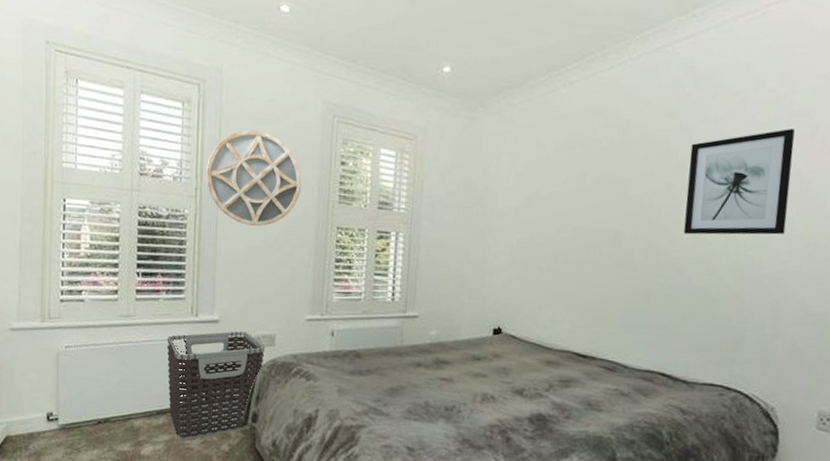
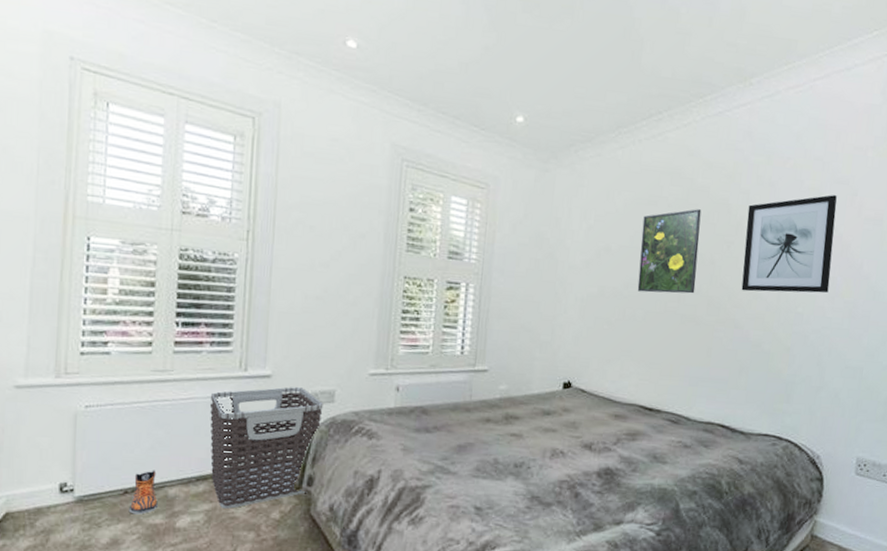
sneaker: none [102,403,125,443] -> present [128,470,158,515]
home mirror: present [206,130,302,226] -> none [259,170,367,274]
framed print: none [569,150,639,238] -> present [637,209,702,294]

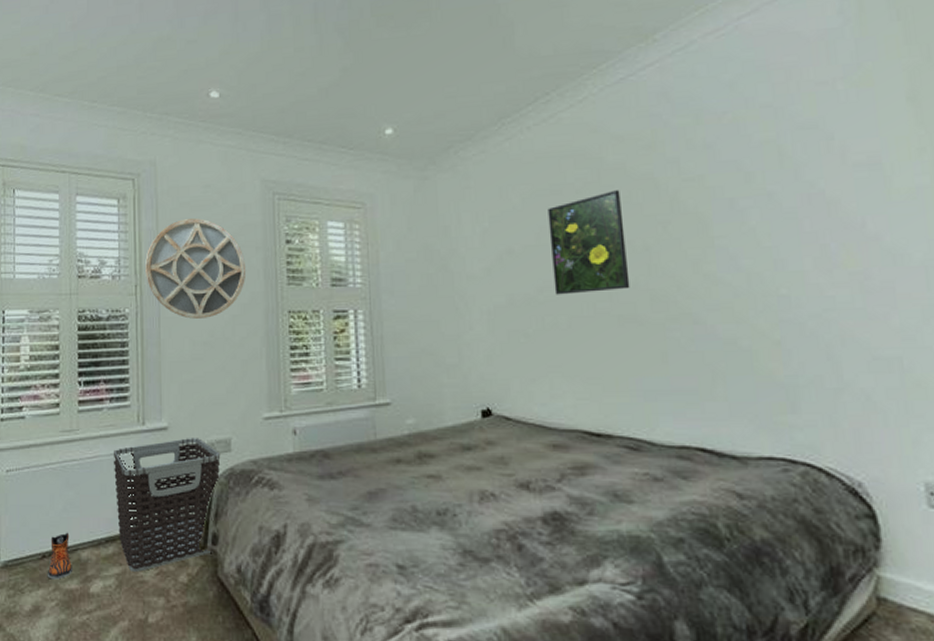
home mirror: none [259,170,367,274] -> present [145,218,247,319]
wall art: present [741,195,837,293] -> none [681,144,821,278]

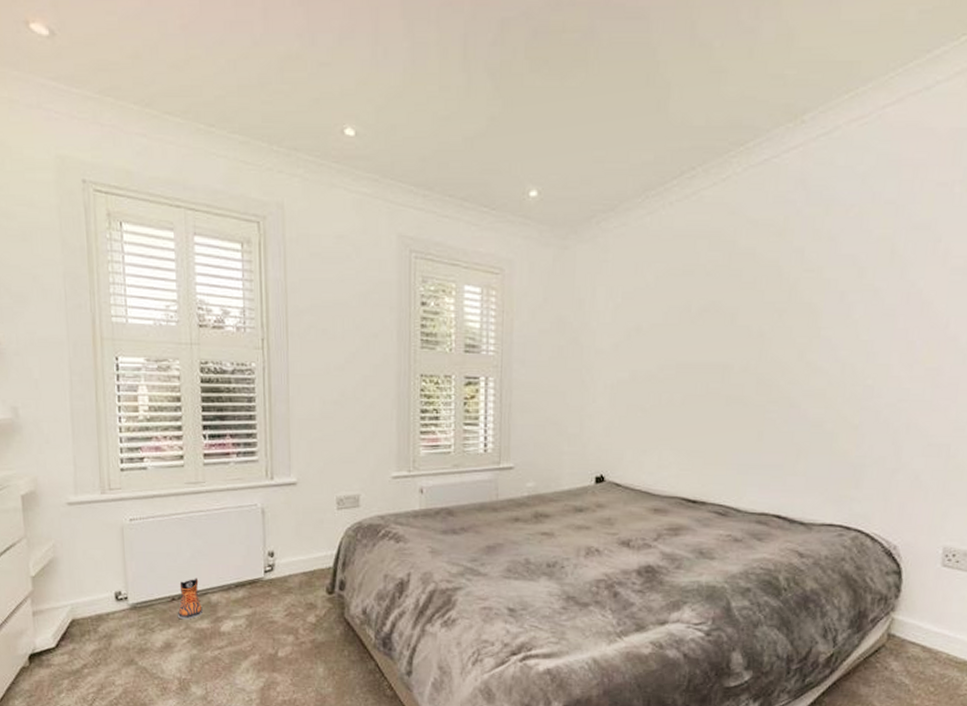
clothes hamper: present [113,438,221,572] -> none [241,493,349,613]
home mirror: present [145,218,247,319] -> none [273,271,380,377]
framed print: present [547,190,630,295] -> none [674,275,746,374]

